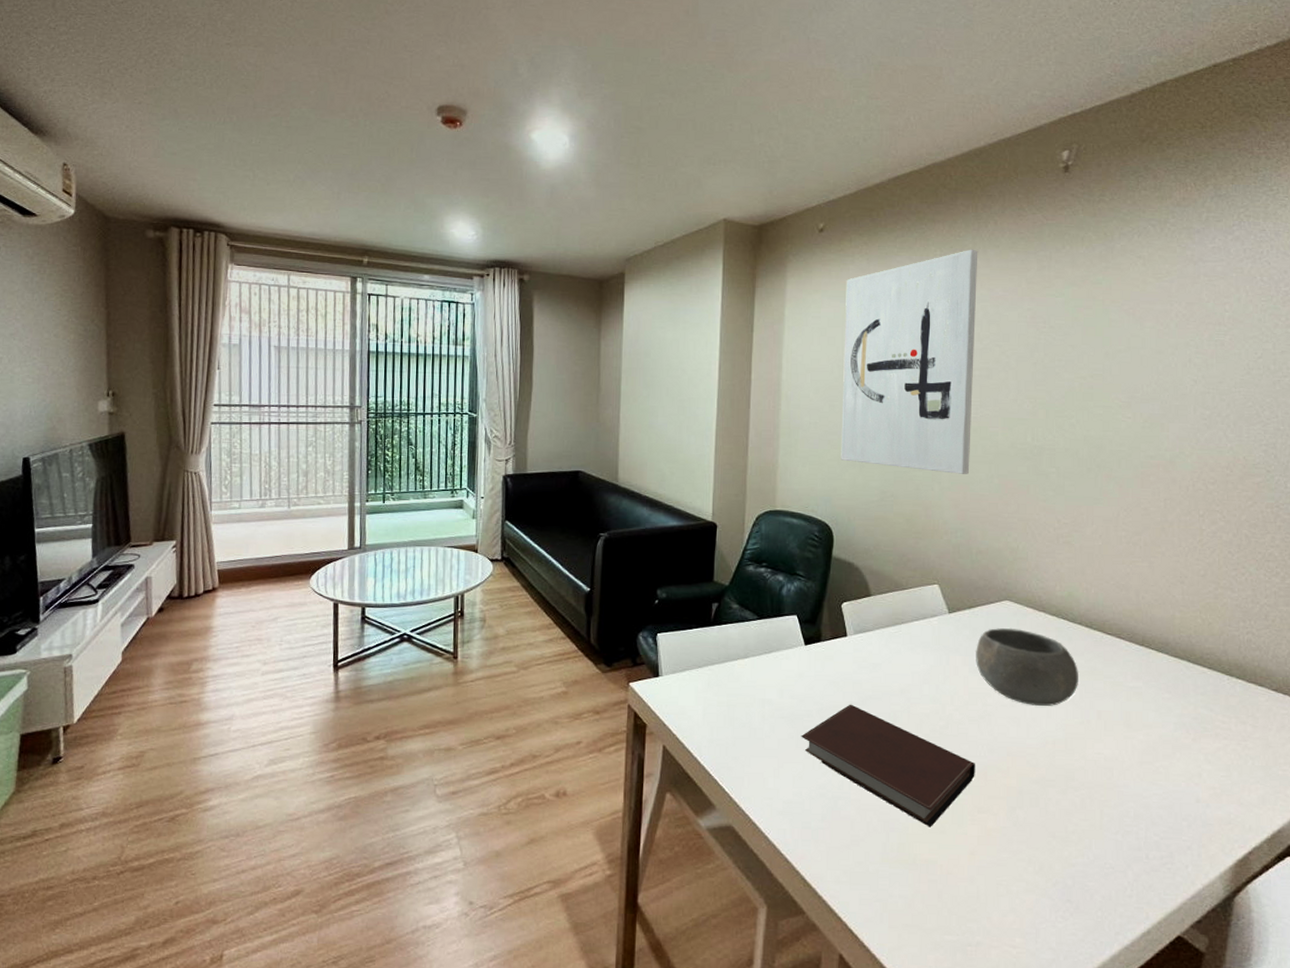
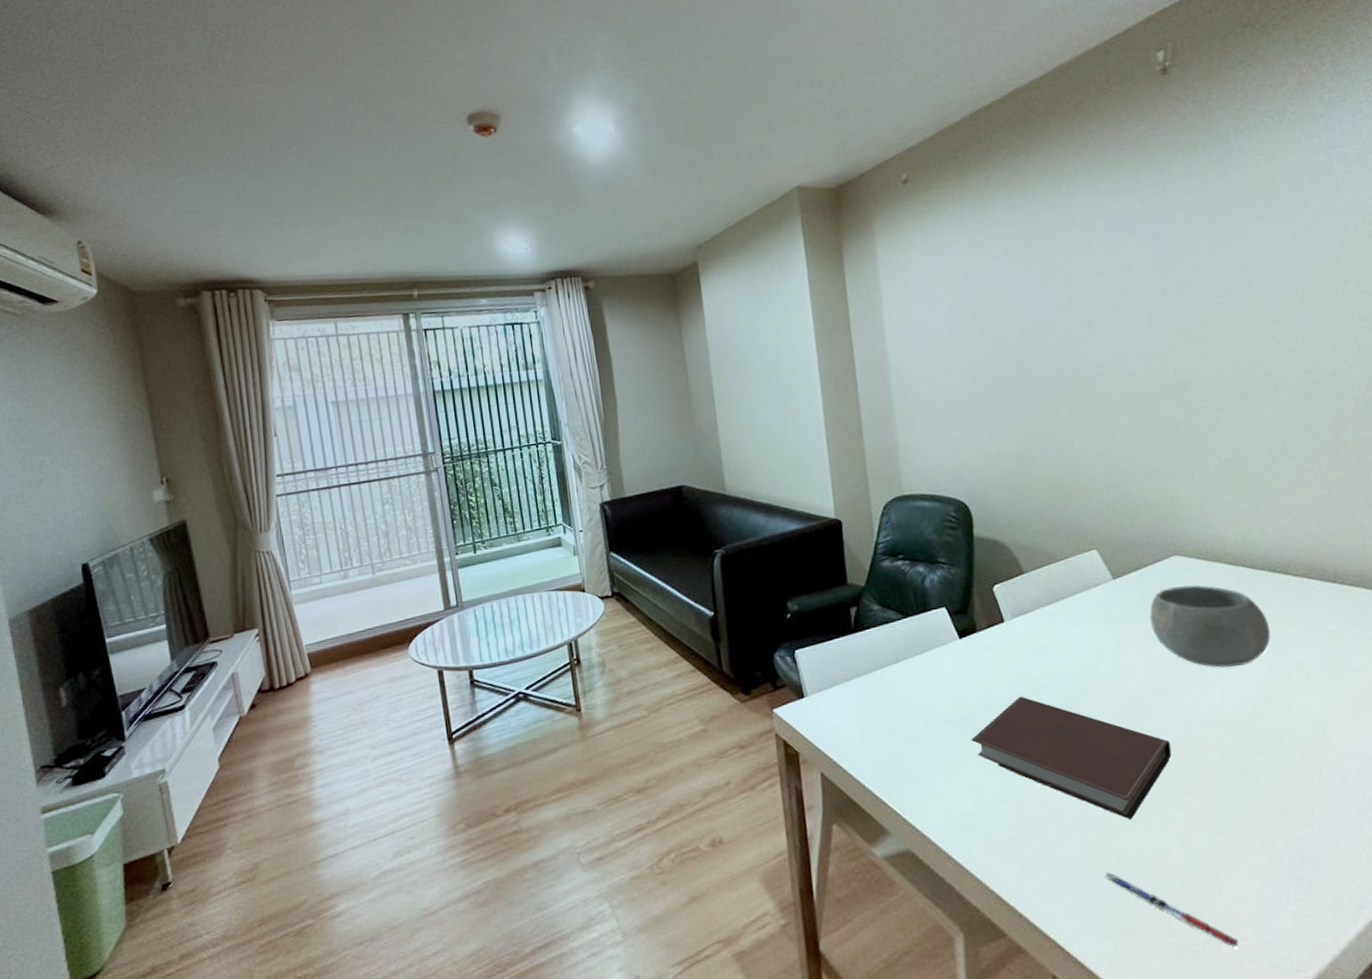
wall art: present [841,249,978,474] -> none [941,175,1111,430]
pen: none [900,870,1007,953] -> present [1105,872,1239,948]

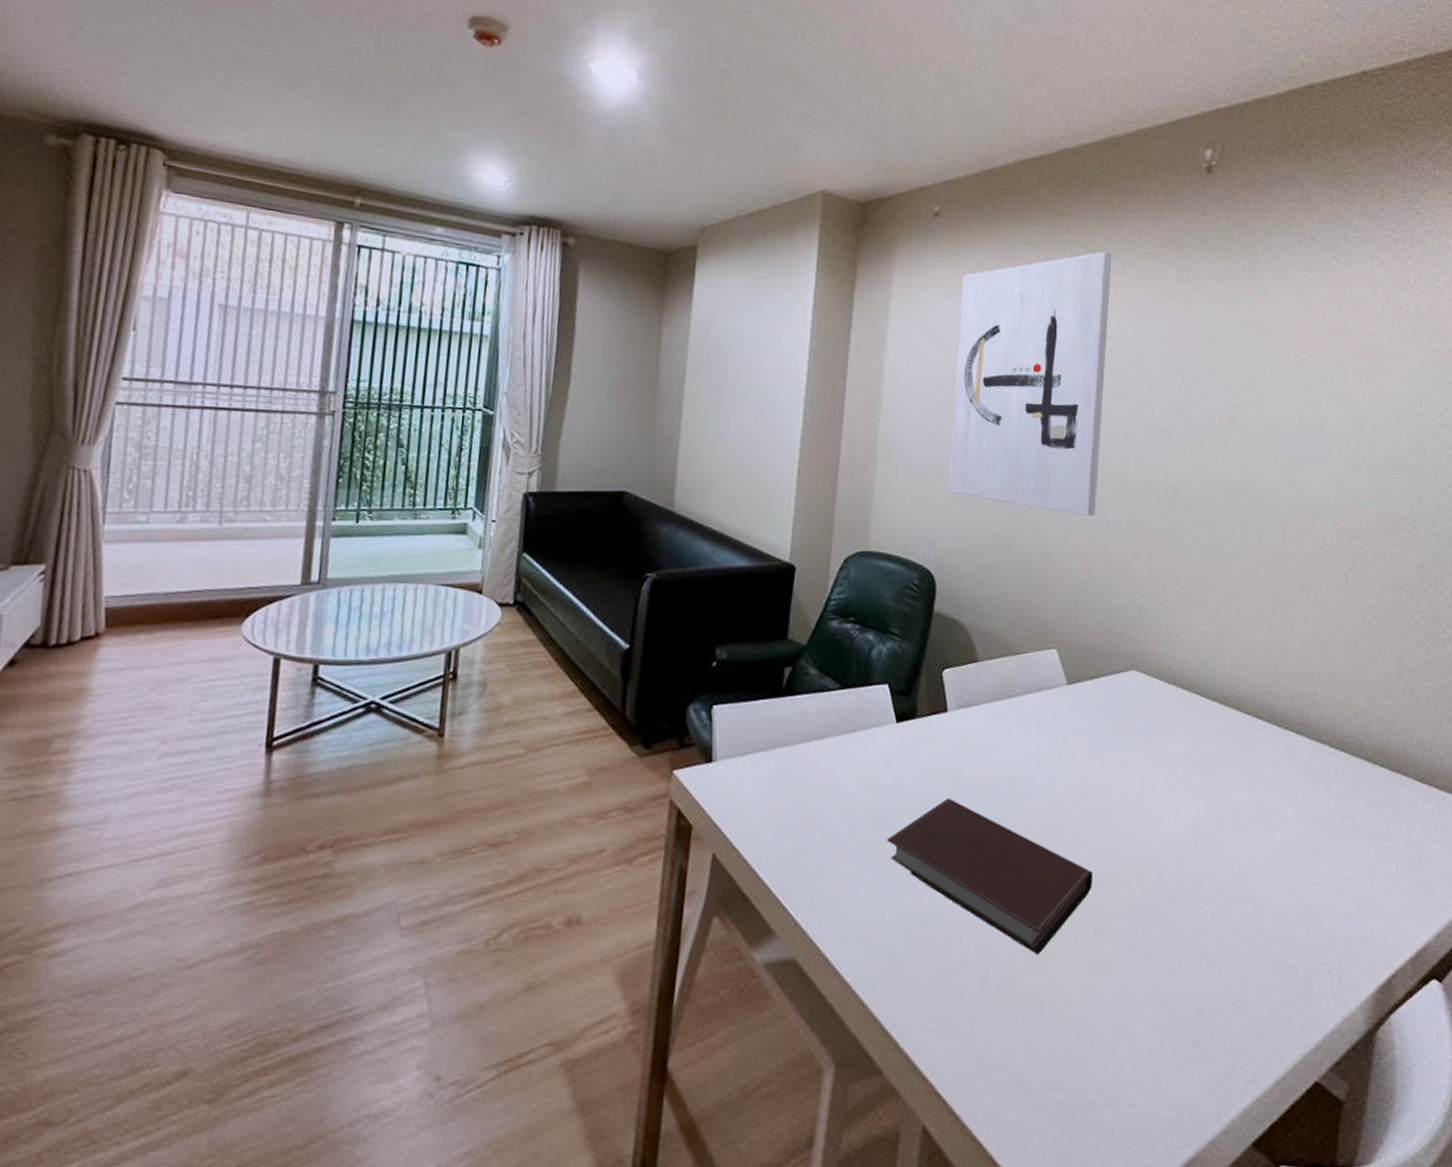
wall art: none [941,175,1111,430] -> present [948,251,1113,516]
pen: present [1105,872,1239,948] -> none [1000,1012,1124,1114]
bowl: present [1150,585,1271,668] -> none [1097,704,1211,800]

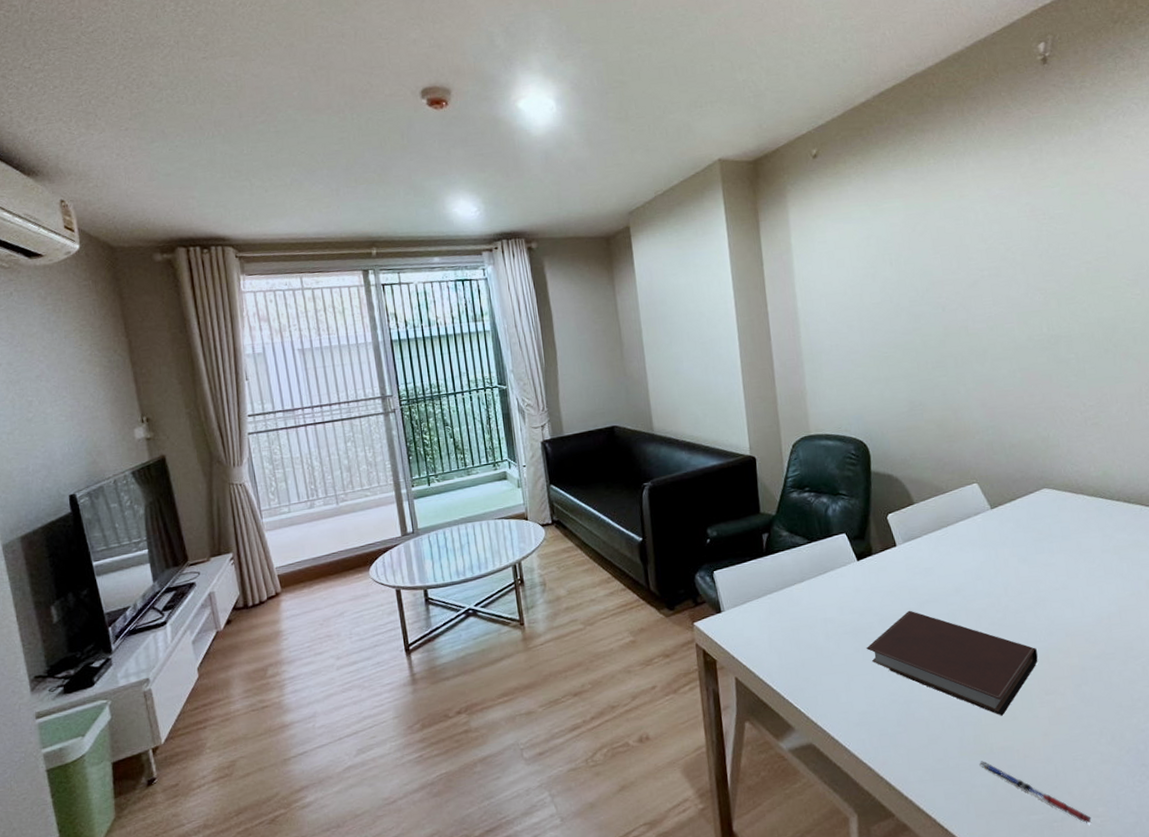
wall art: present [948,251,1113,516] -> none [846,152,992,378]
pen: none [1000,1012,1124,1114] -> present [979,761,1092,824]

